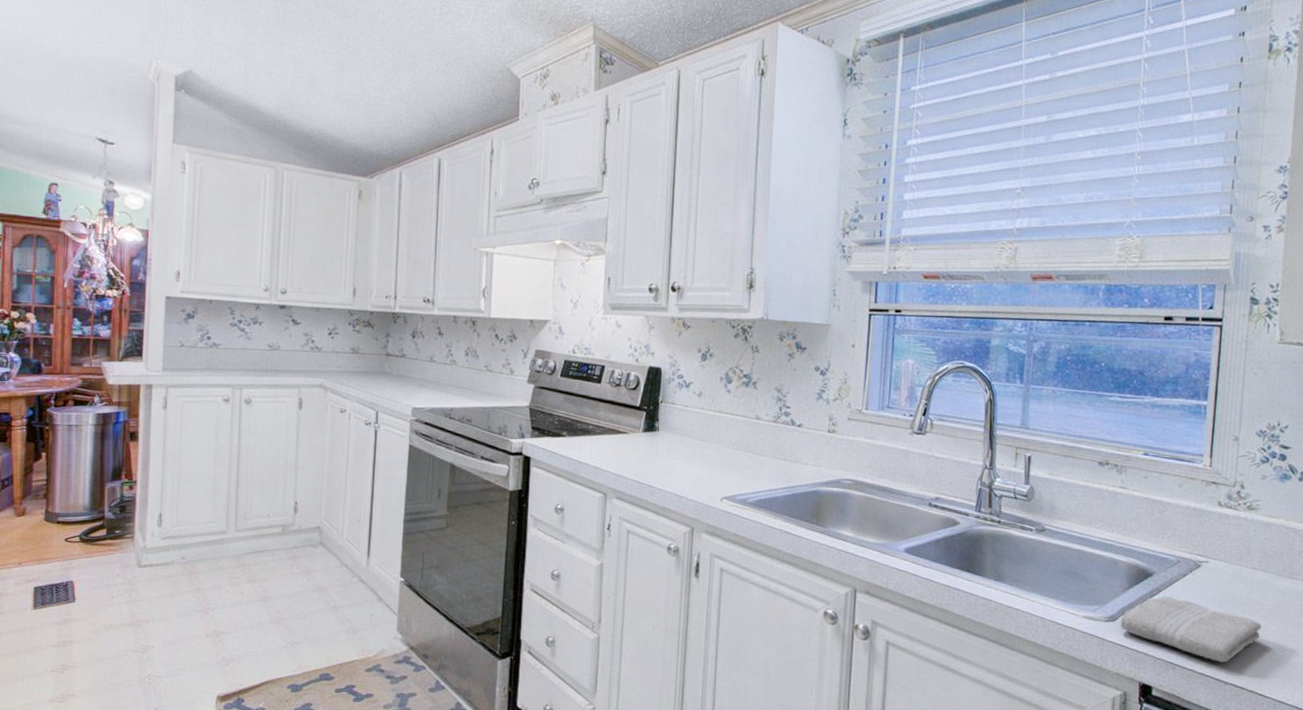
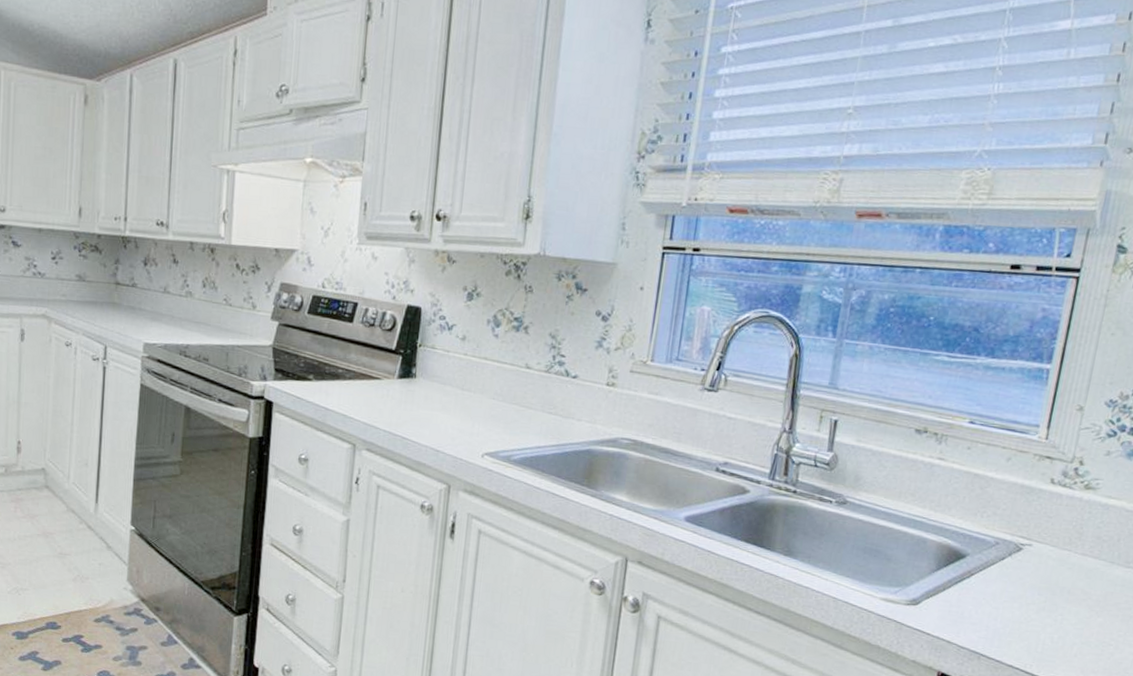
washcloth: present [1120,596,1262,663] -> none [922,580,1085,655]

